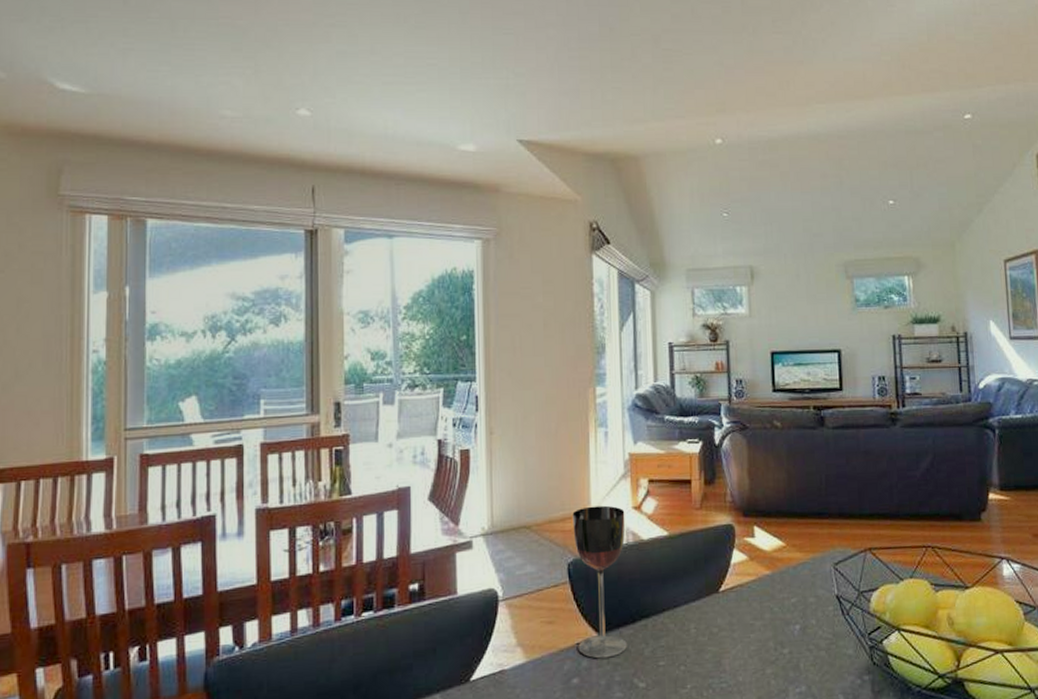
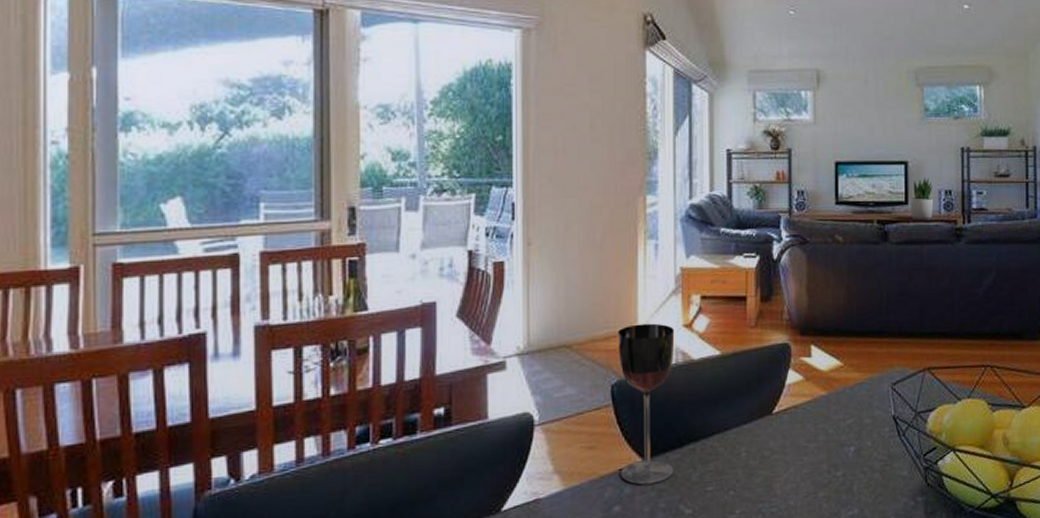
planter: none [845,365,868,406] -> present [911,178,934,221]

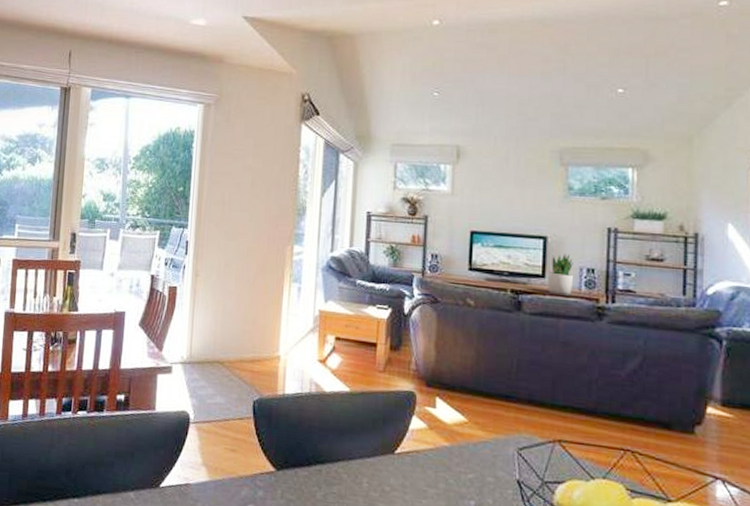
wineglass: present [617,323,675,485] -> none [255,353,310,493]

